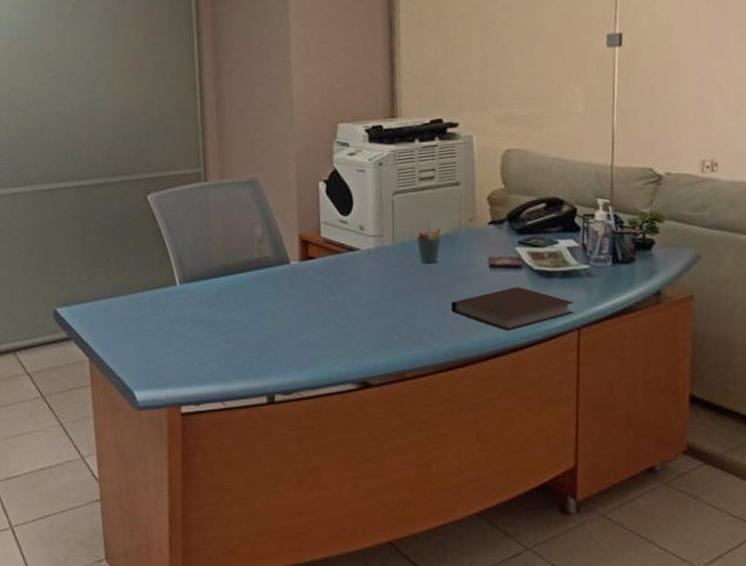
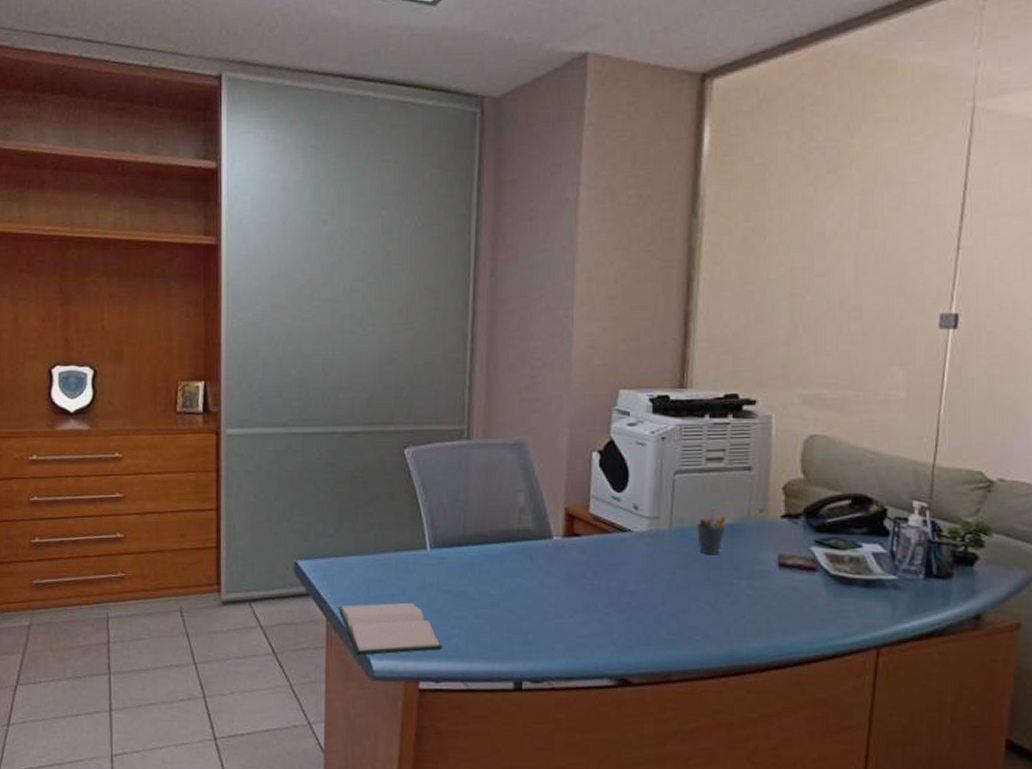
hardback book: none [99,335,200,389] -> present [338,602,443,656]
notebook: present [451,287,575,331] -> none [729,592,875,641]

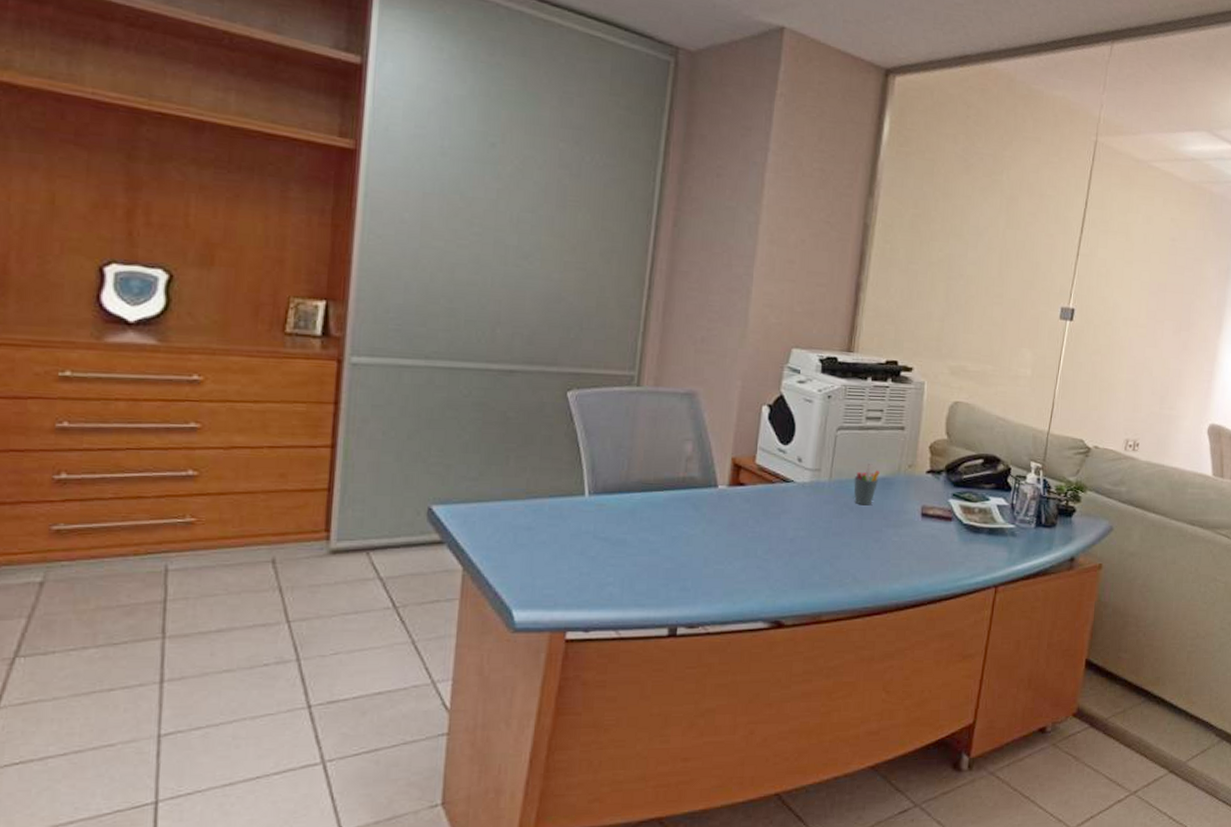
hardback book: present [338,602,443,656] -> none [478,550,595,607]

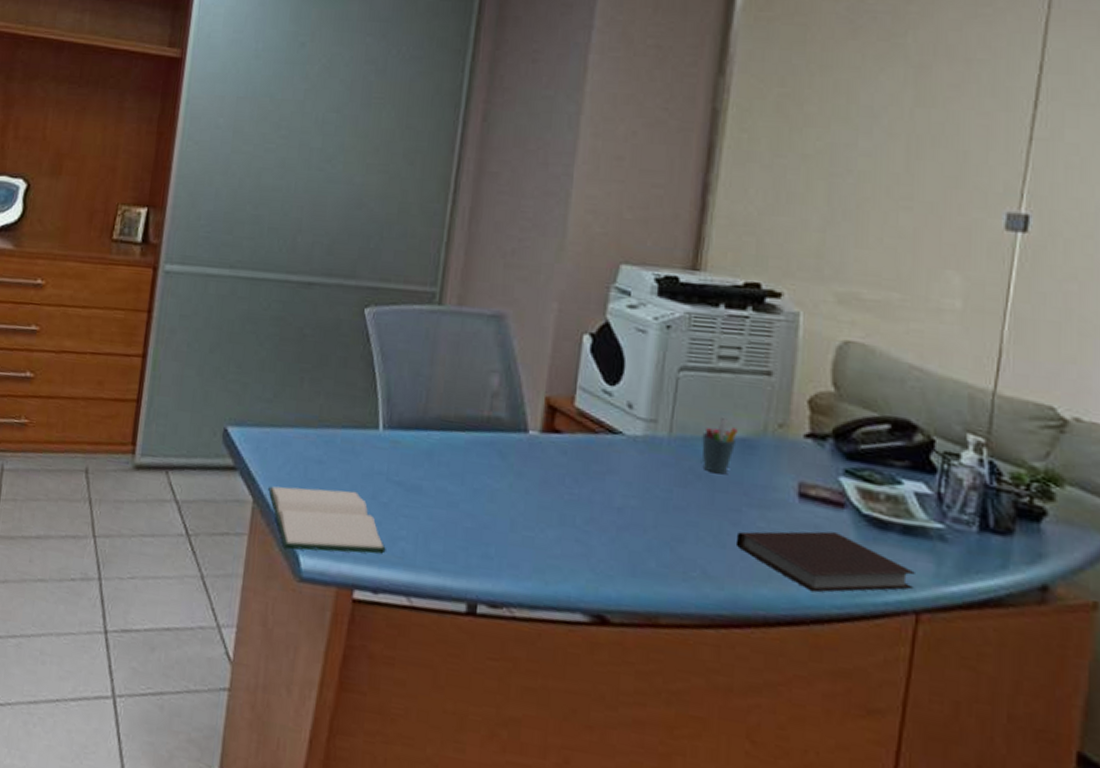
hardback book: none [478,550,595,607] -> present [268,486,386,554]
notebook: none [877,539,996,582] -> present [735,531,915,593]

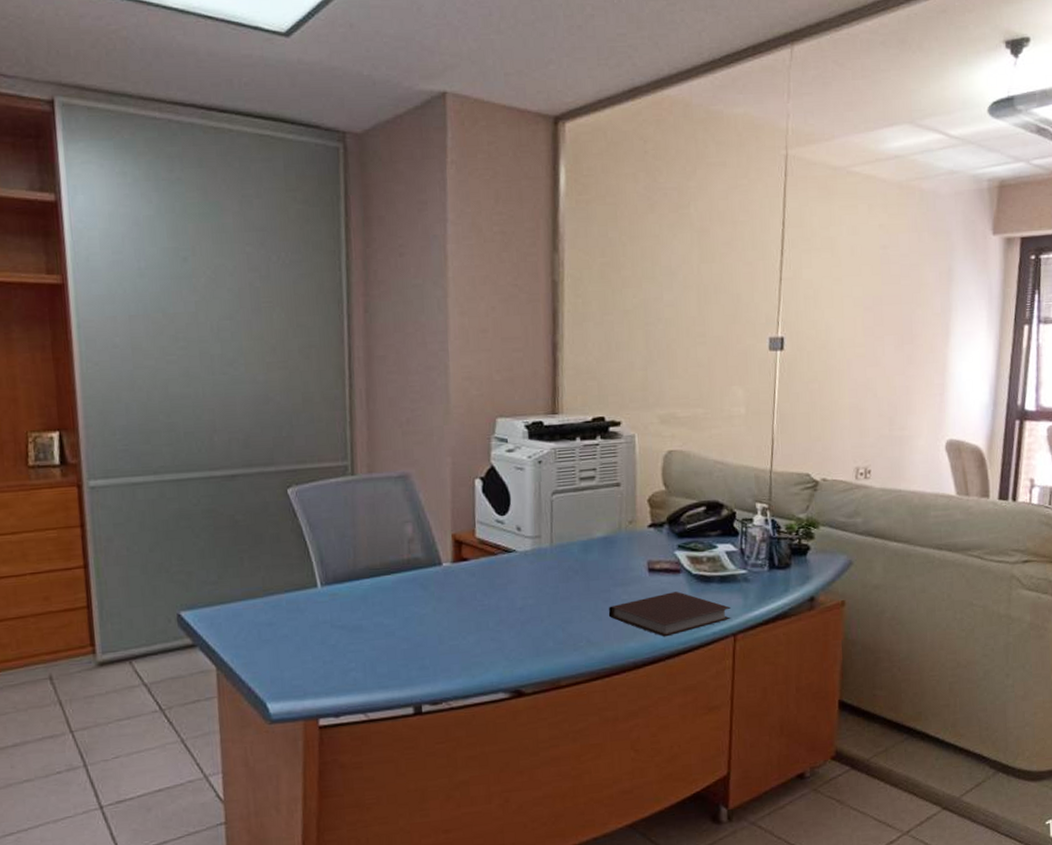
hardback book: present [268,486,386,554] -> none [228,641,341,701]
pen holder: present [702,416,738,475] -> none [575,523,601,567]

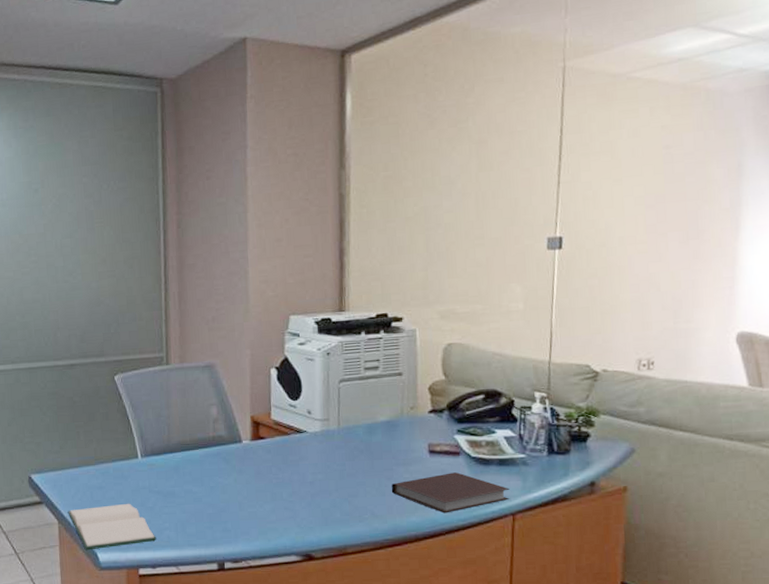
hardback book: none [228,641,341,701] -> present [68,503,157,550]

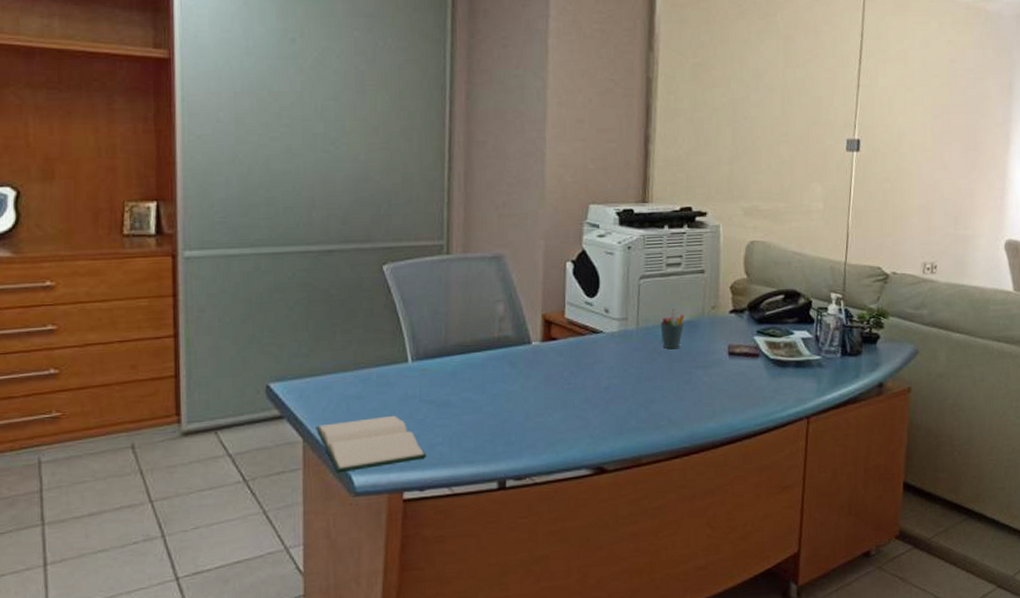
pen holder: none [360,409,384,448] -> present [660,308,684,349]
notebook: present [391,472,510,514] -> none [689,375,805,418]

